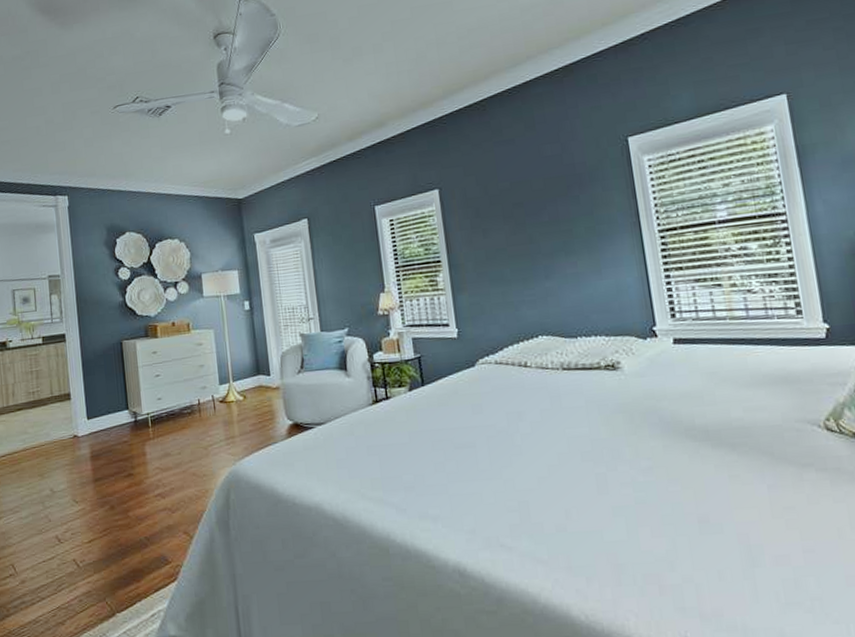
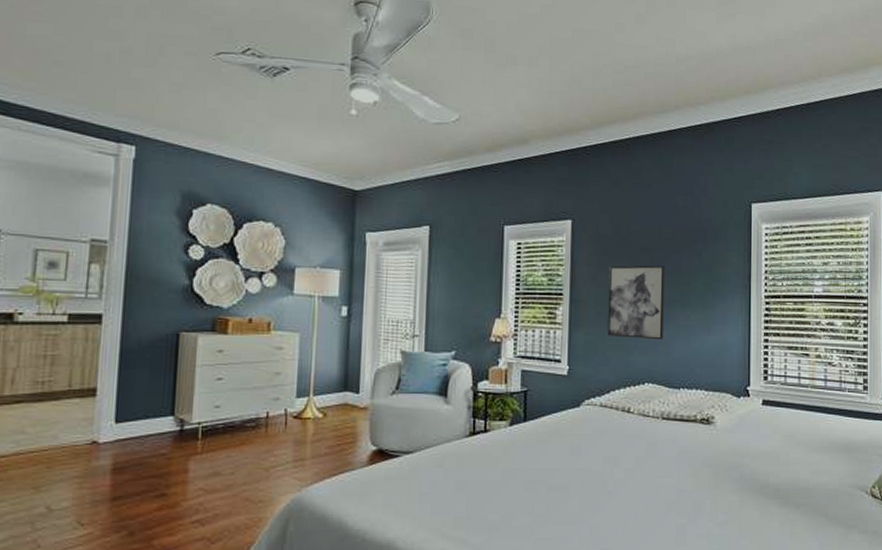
wall art: none [483,217,551,295] -> present [607,265,665,340]

